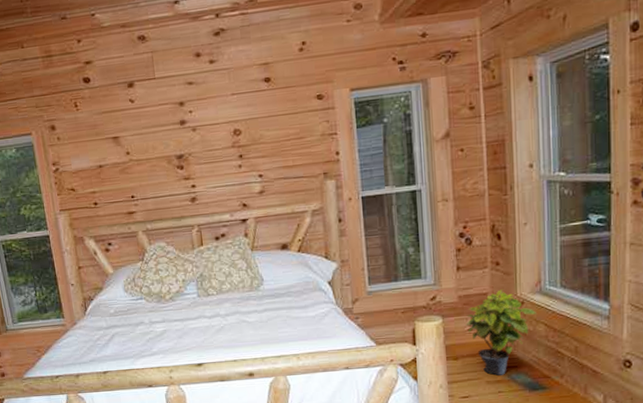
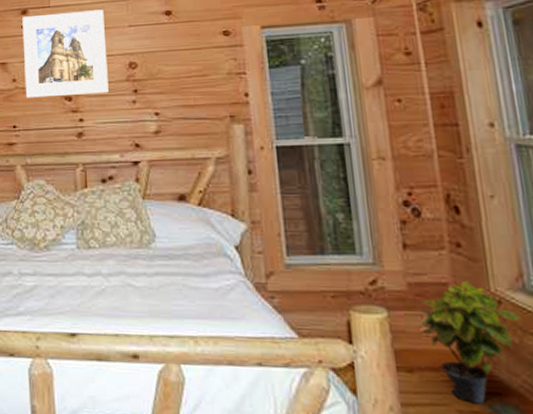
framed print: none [129,79,217,169] -> present [22,9,109,98]

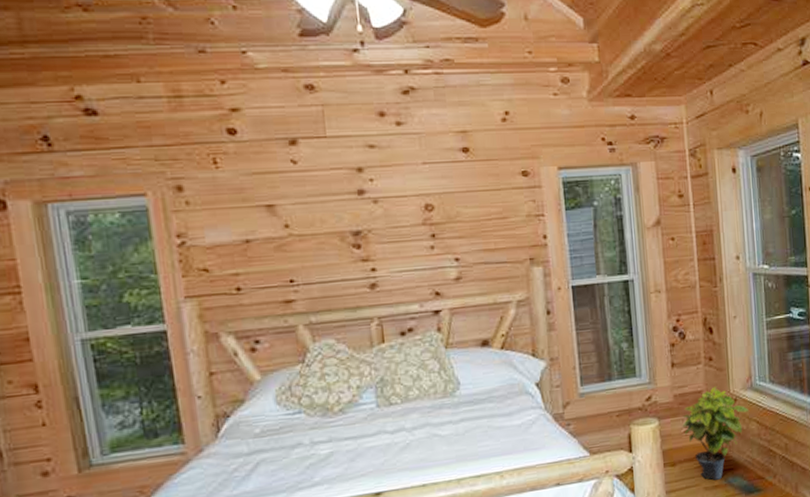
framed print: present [22,9,109,98] -> none [291,143,404,247]

